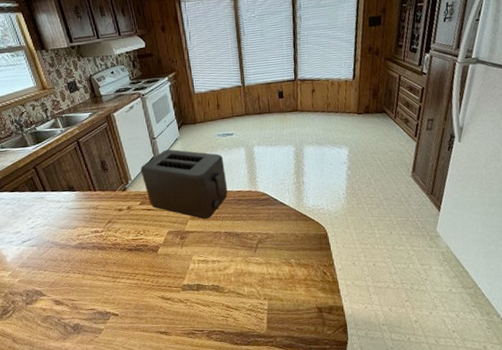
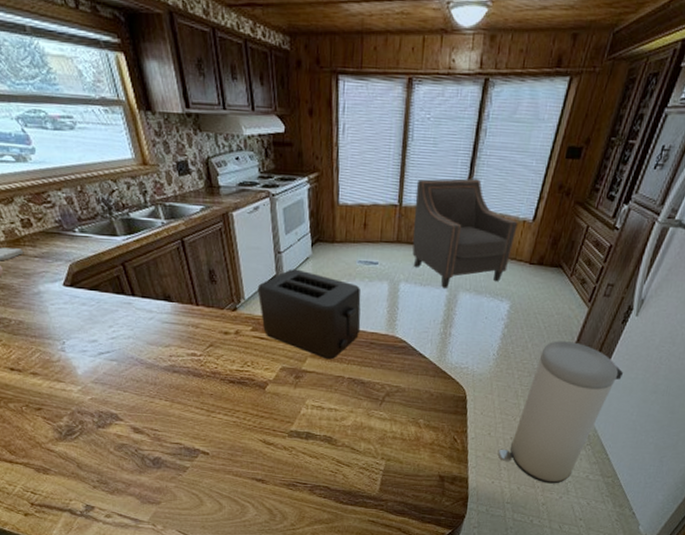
chair: none [253,55,342,145] -> present [412,178,518,288]
pedal bin: none [364,172,461,302] -> present [498,341,624,484]

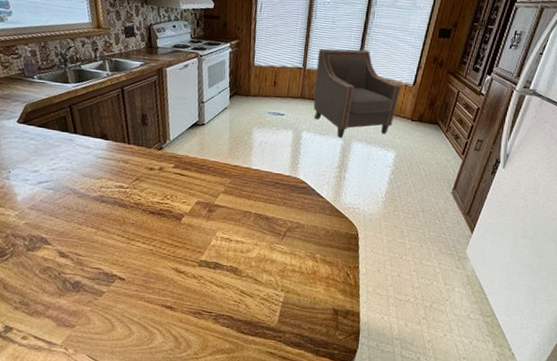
toaster: present [257,269,361,360] -> none [181,116,270,196]
pedal bin: present [498,341,624,484] -> none [386,187,496,322]

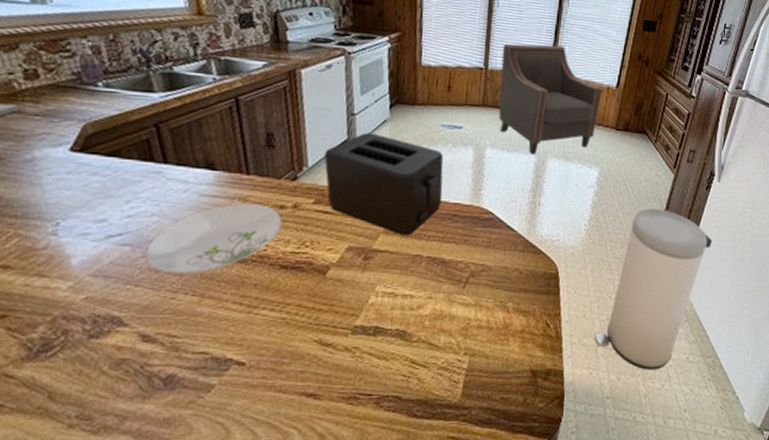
plate: none [62,164,152,213] -> present [145,203,283,274]
toaster: none [181,116,270,196] -> present [324,132,444,236]
pedal bin: none [386,187,496,322] -> present [594,208,713,370]

